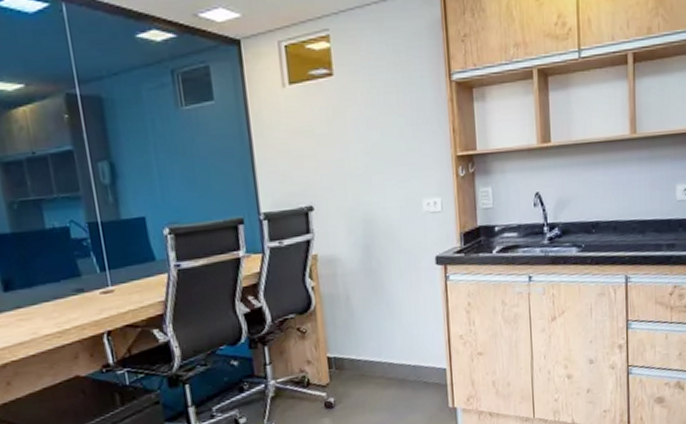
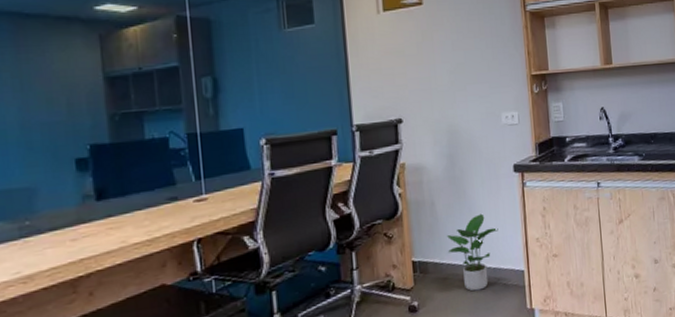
potted plant: none [364,309,419,389] -> present [447,213,498,292]

